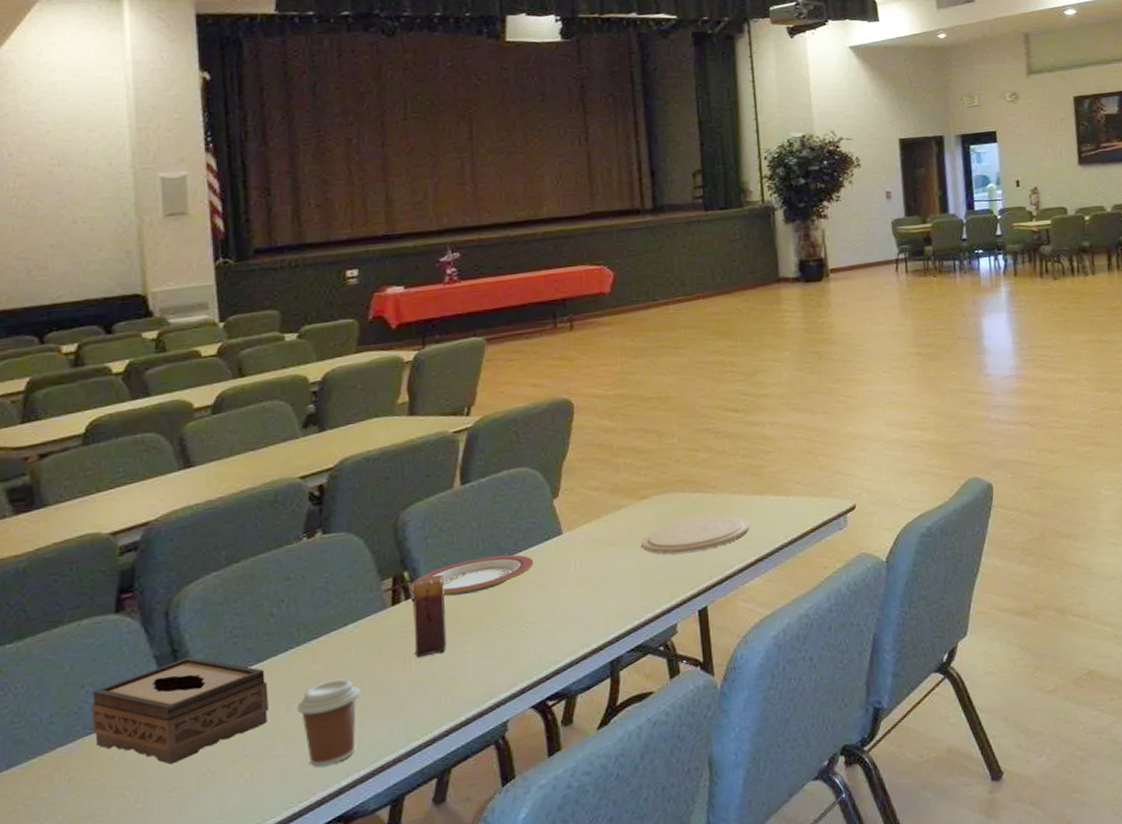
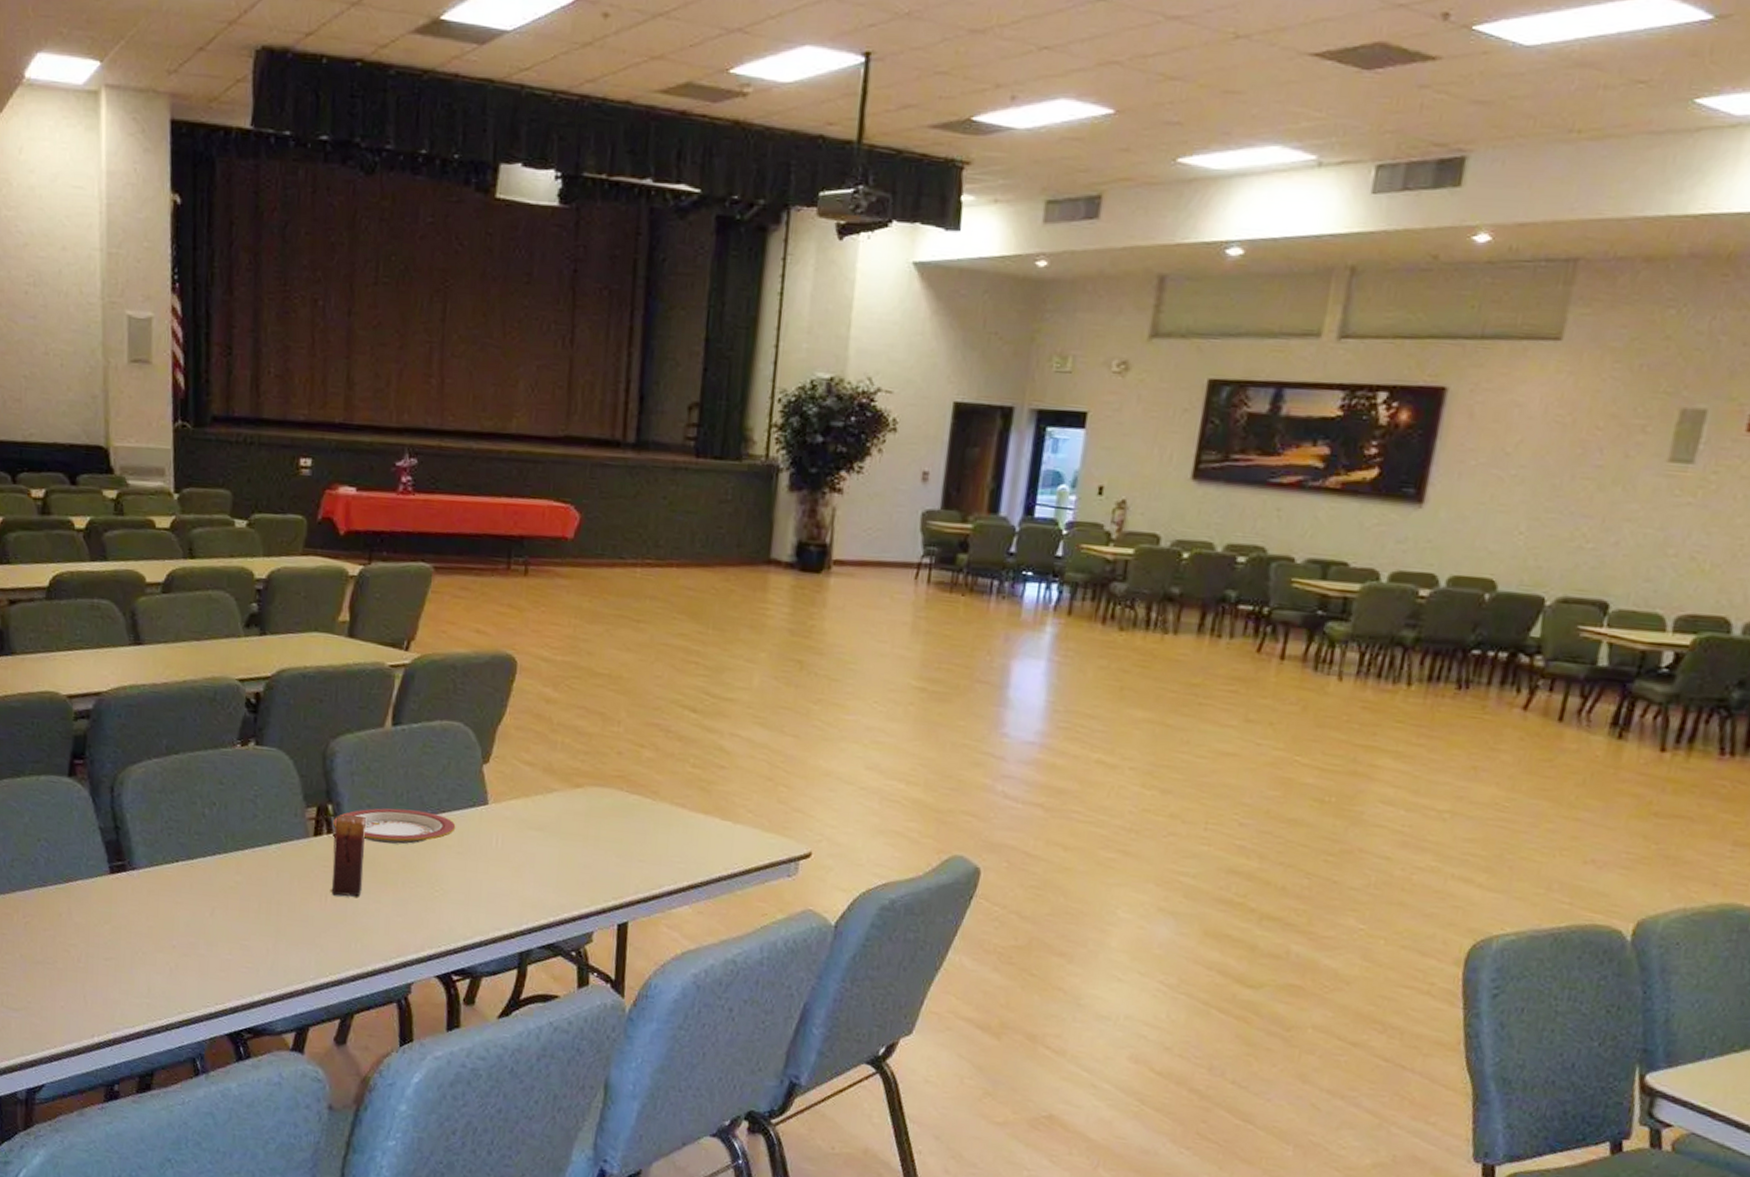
tissue box: present [92,656,269,765] -> none [45,836,196,935]
coffee cup: present [297,678,360,767] -> none [220,895,278,978]
plate: present [642,516,749,554] -> none [568,823,687,860]

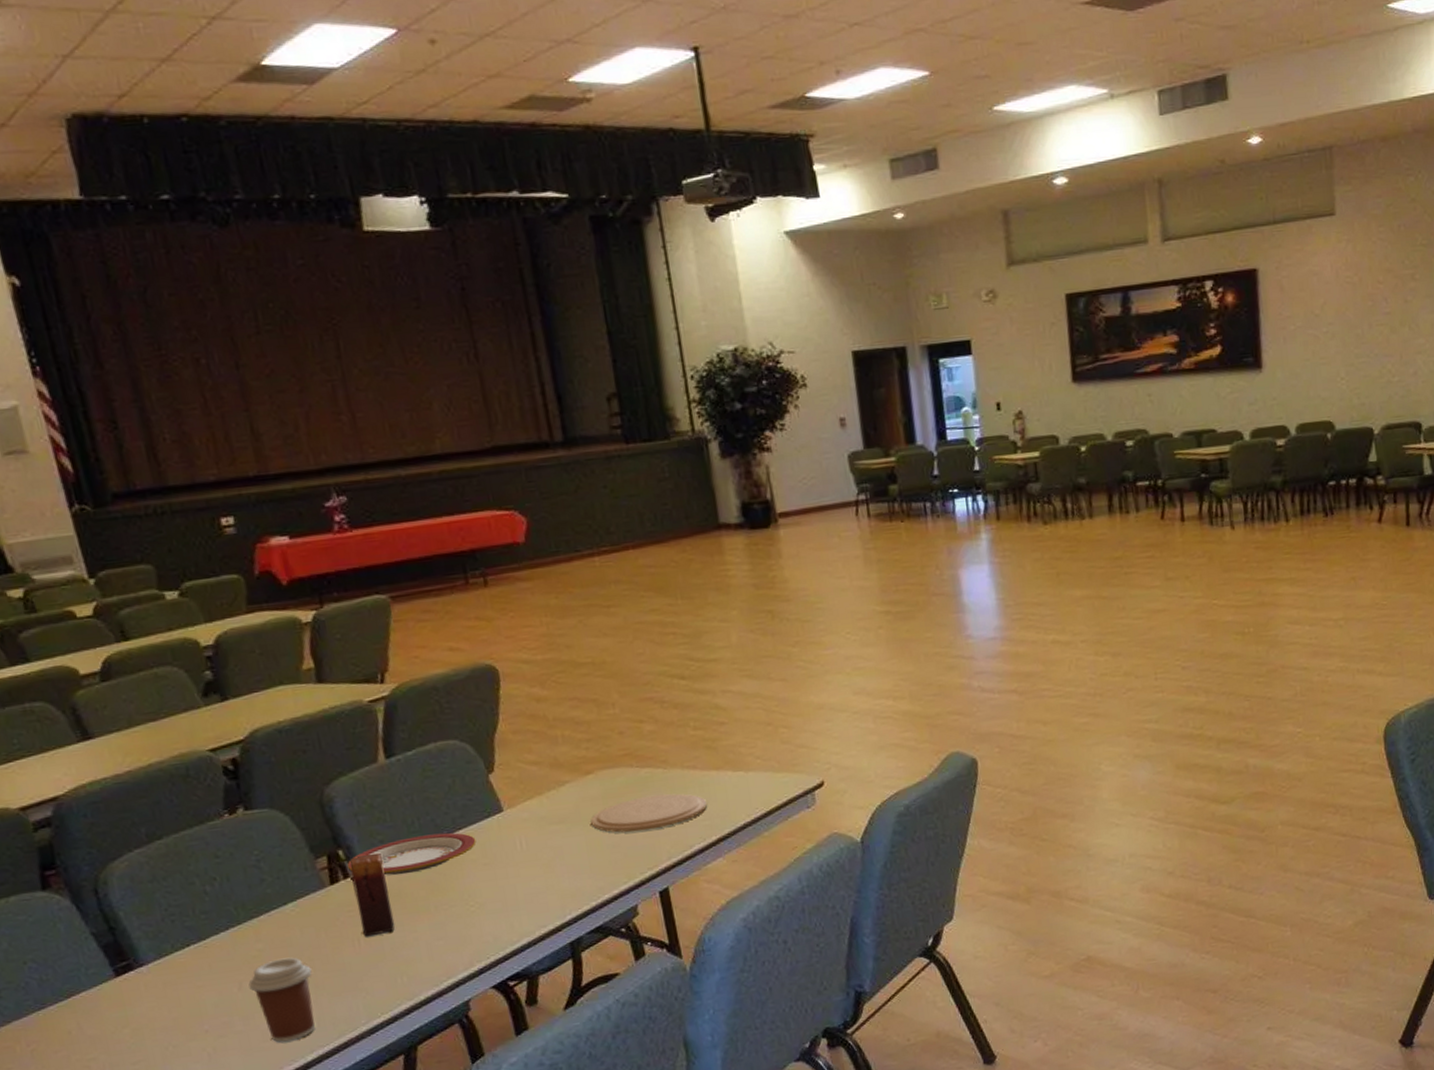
coffee cup: none [220,895,278,978] -> present [248,957,316,1043]
plate: none [568,823,687,860] -> present [590,793,707,833]

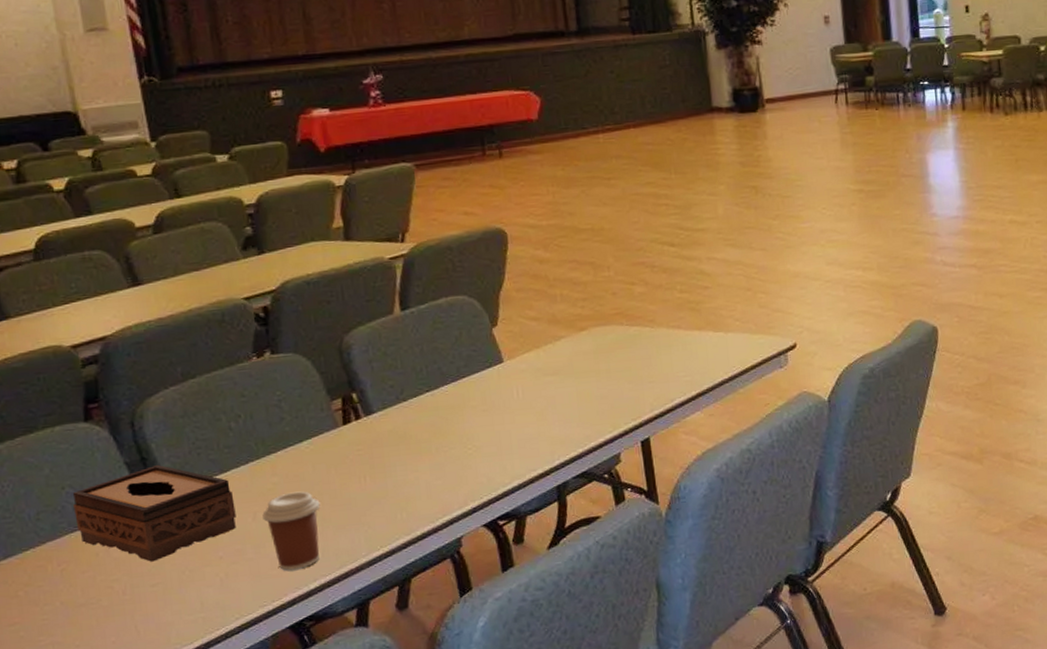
tissue box: none [37,934,221,1039] -> present [73,464,236,562]
plate: present [347,832,477,875] -> none [359,380,478,418]
candle: present [350,853,395,937] -> none [362,397,399,475]
plate: present [590,793,707,833] -> none [582,350,688,385]

